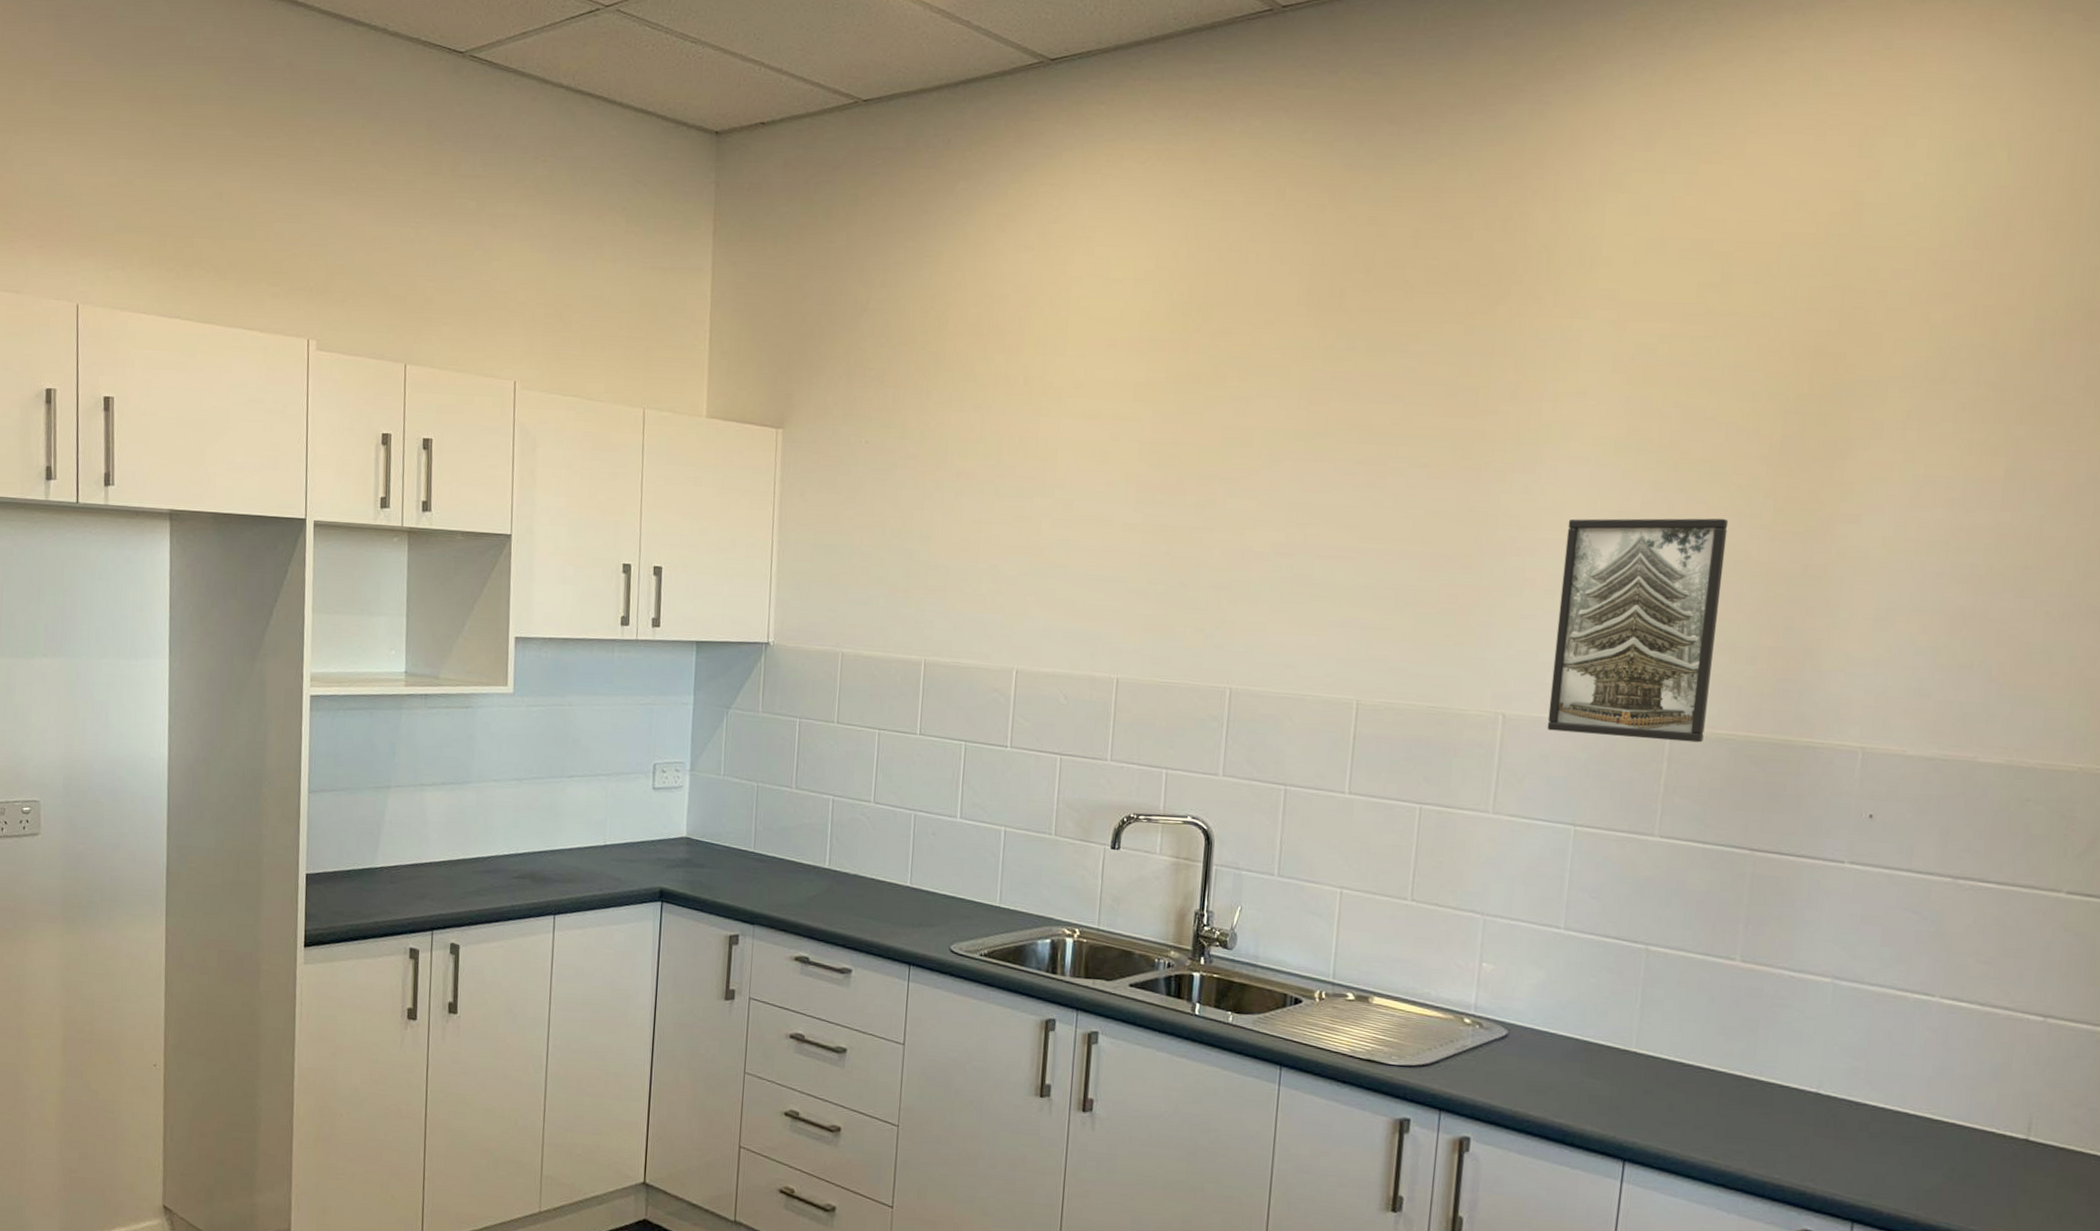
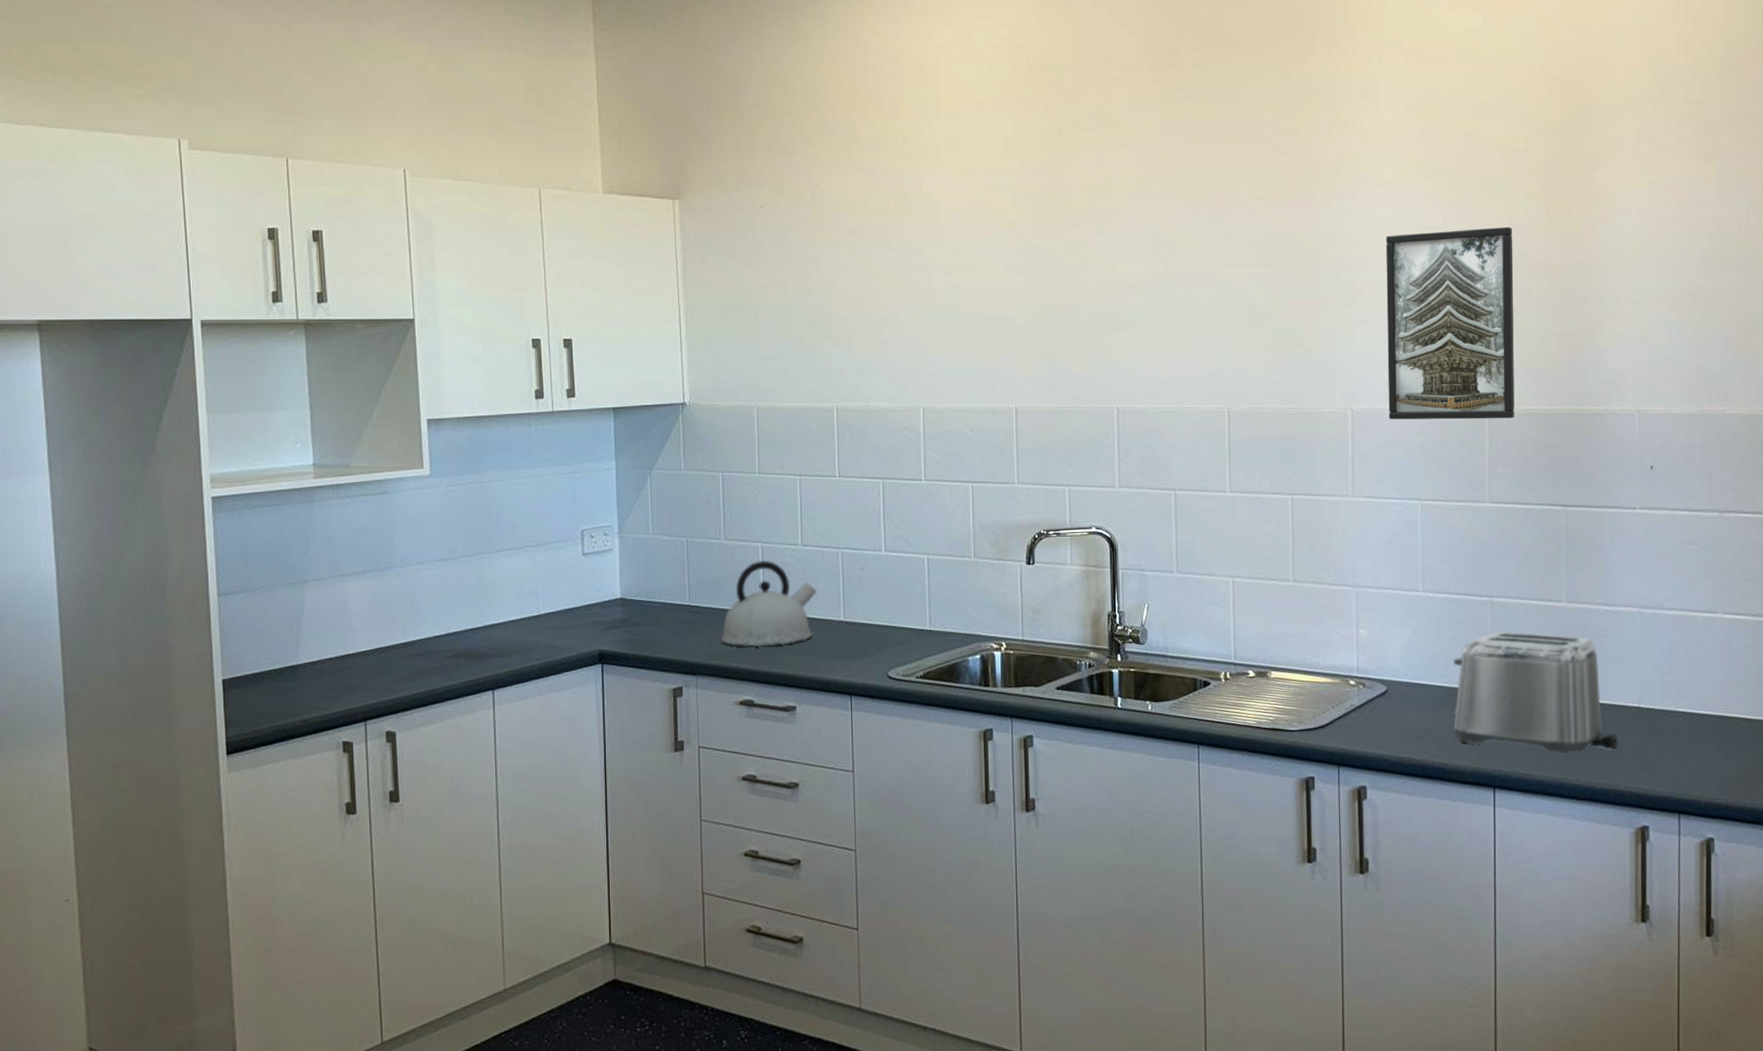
kettle: none [782,813,885,904] -> present [721,560,817,647]
toaster: none [1583,984,1789,1138] -> present [1453,631,1621,754]

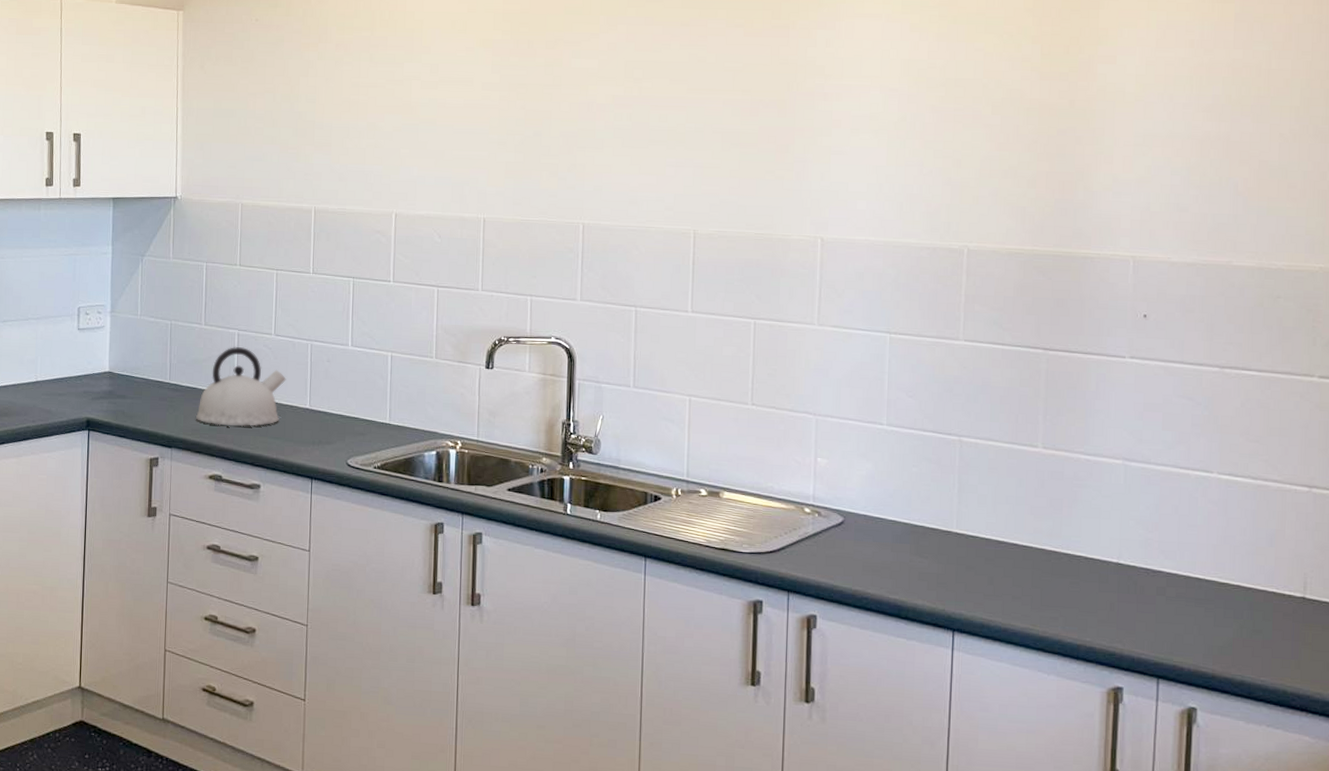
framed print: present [1385,226,1515,420] -> none [860,62,1004,257]
toaster: present [1453,631,1621,754] -> none [913,471,1096,605]

